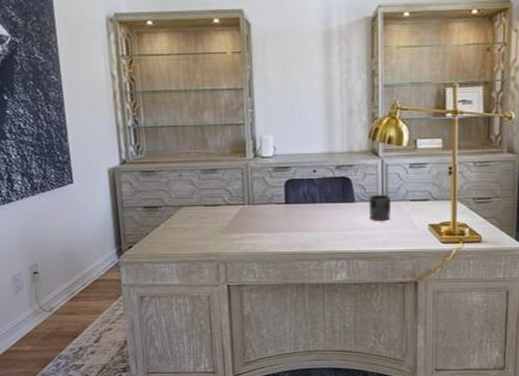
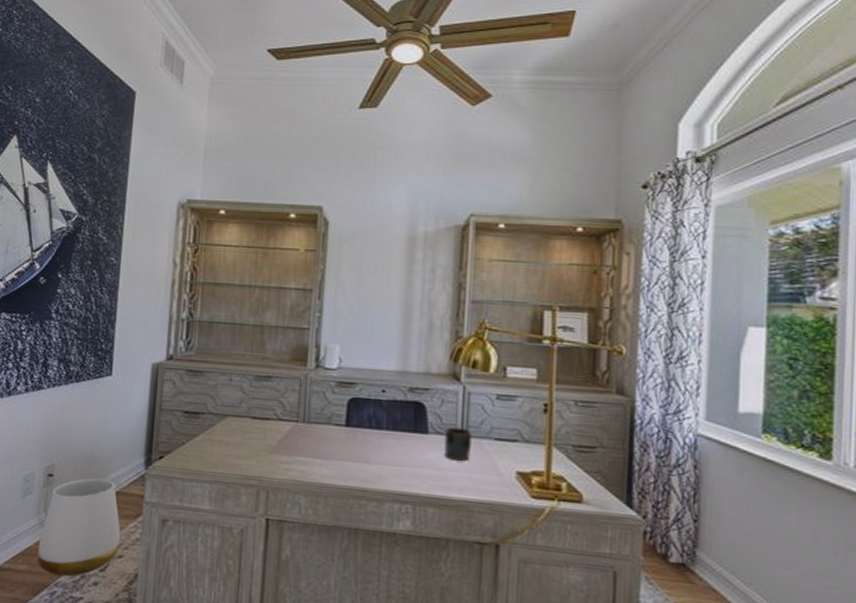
trash bin: none [37,270,108,351] -> present [37,478,122,577]

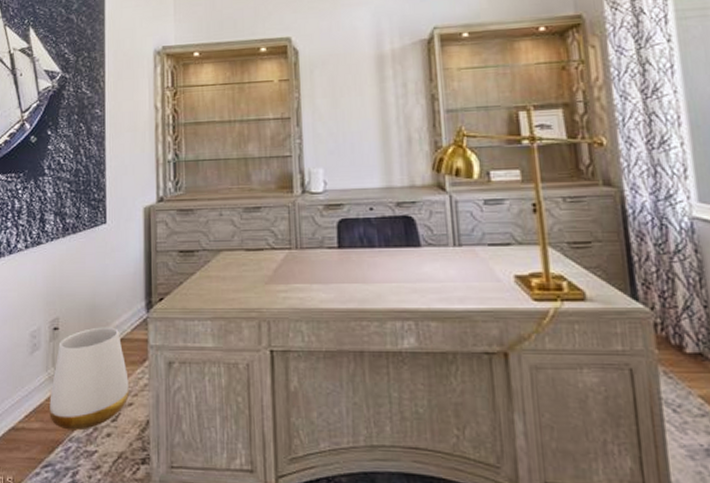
mug: present [444,426,472,462] -> none [438,237,466,272]

